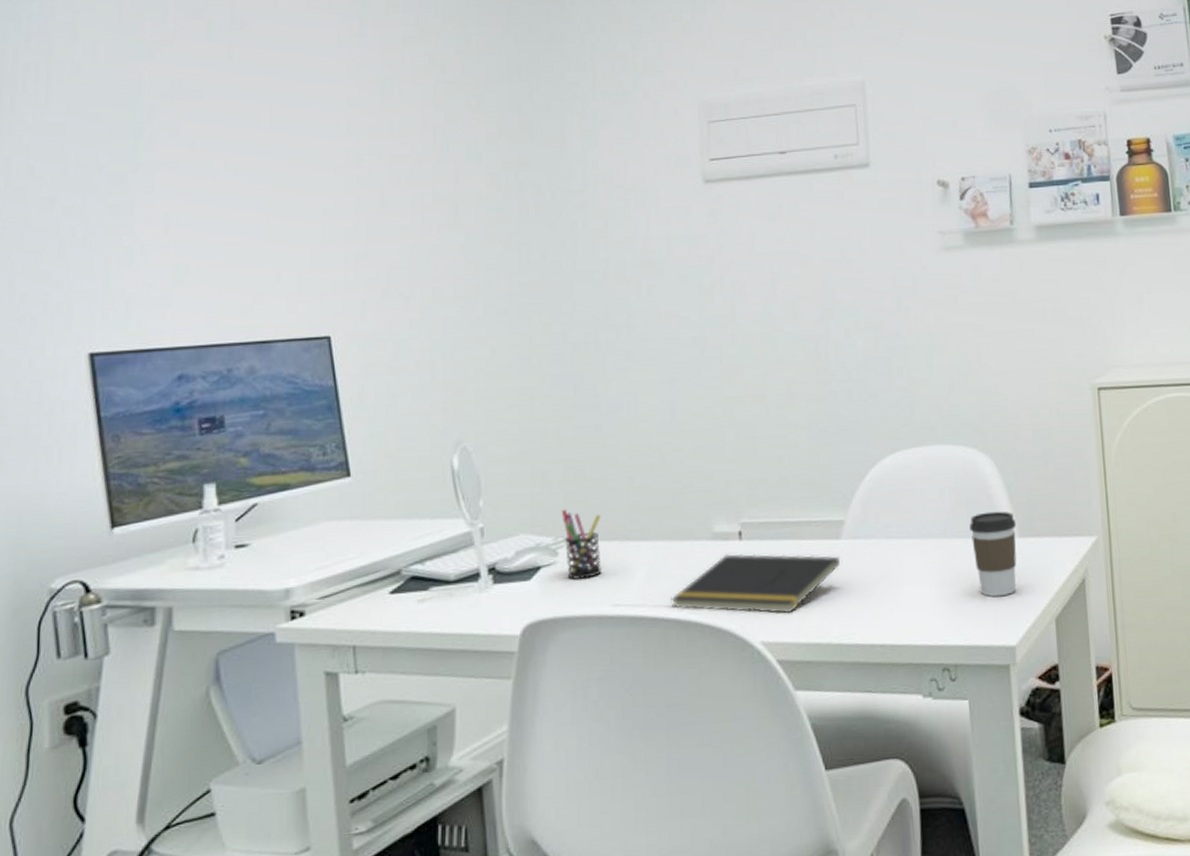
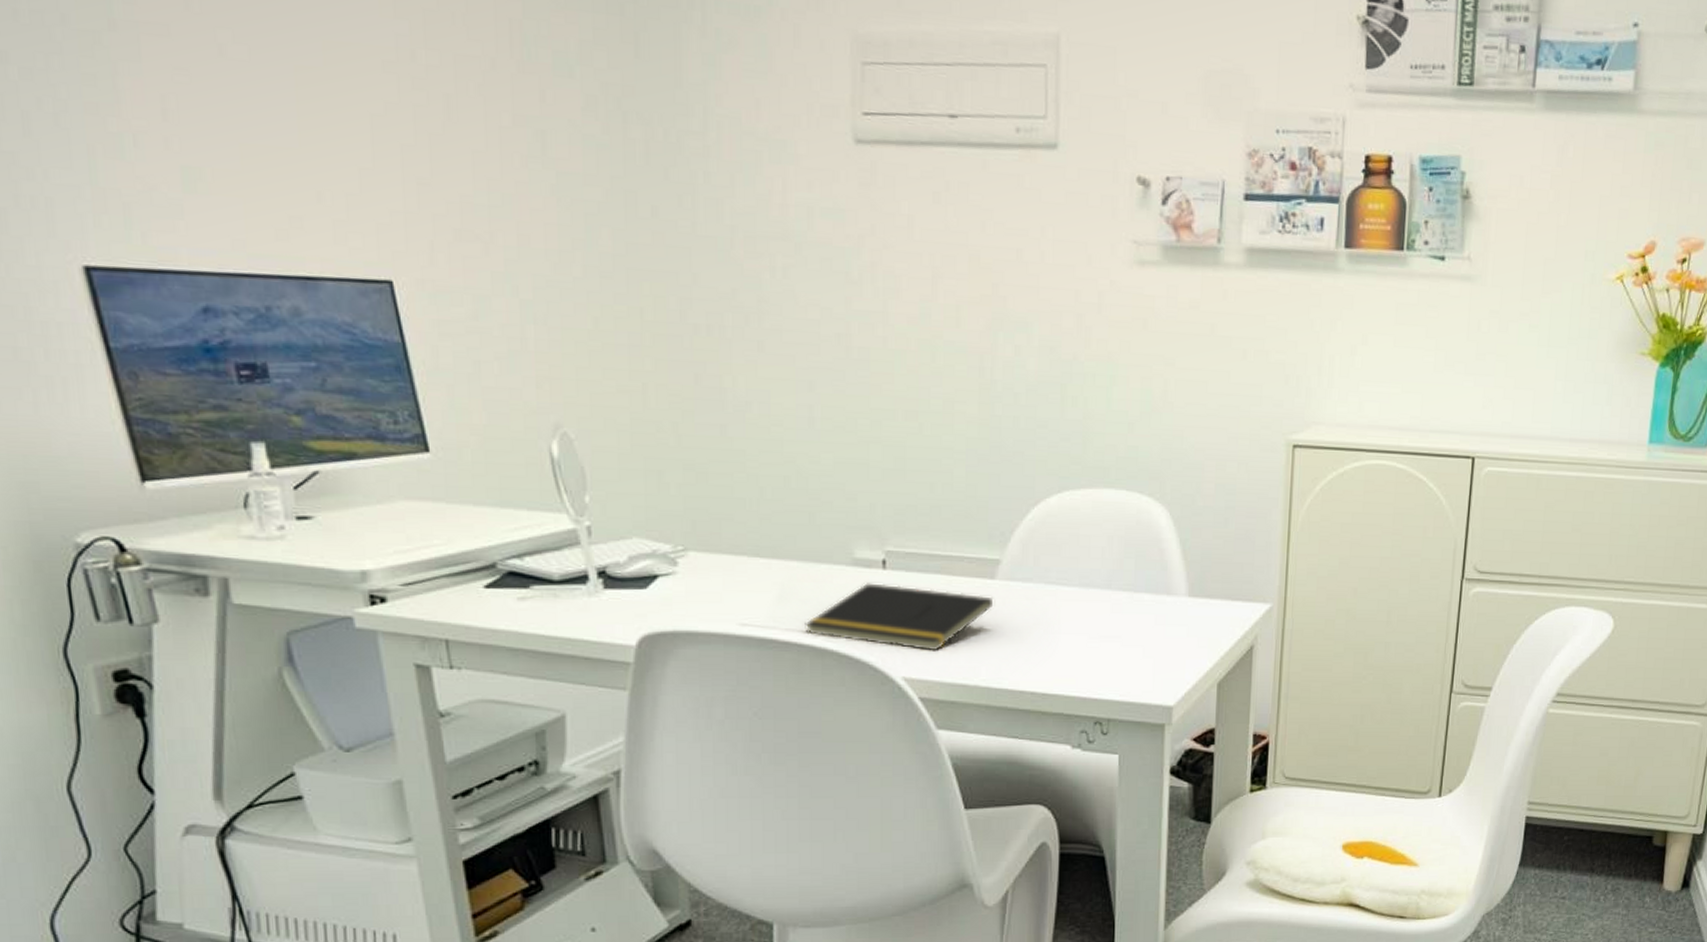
pen holder: present [561,509,602,579] -> none [680,515,727,593]
coffee cup: present [970,511,1017,597] -> none [1137,566,1188,655]

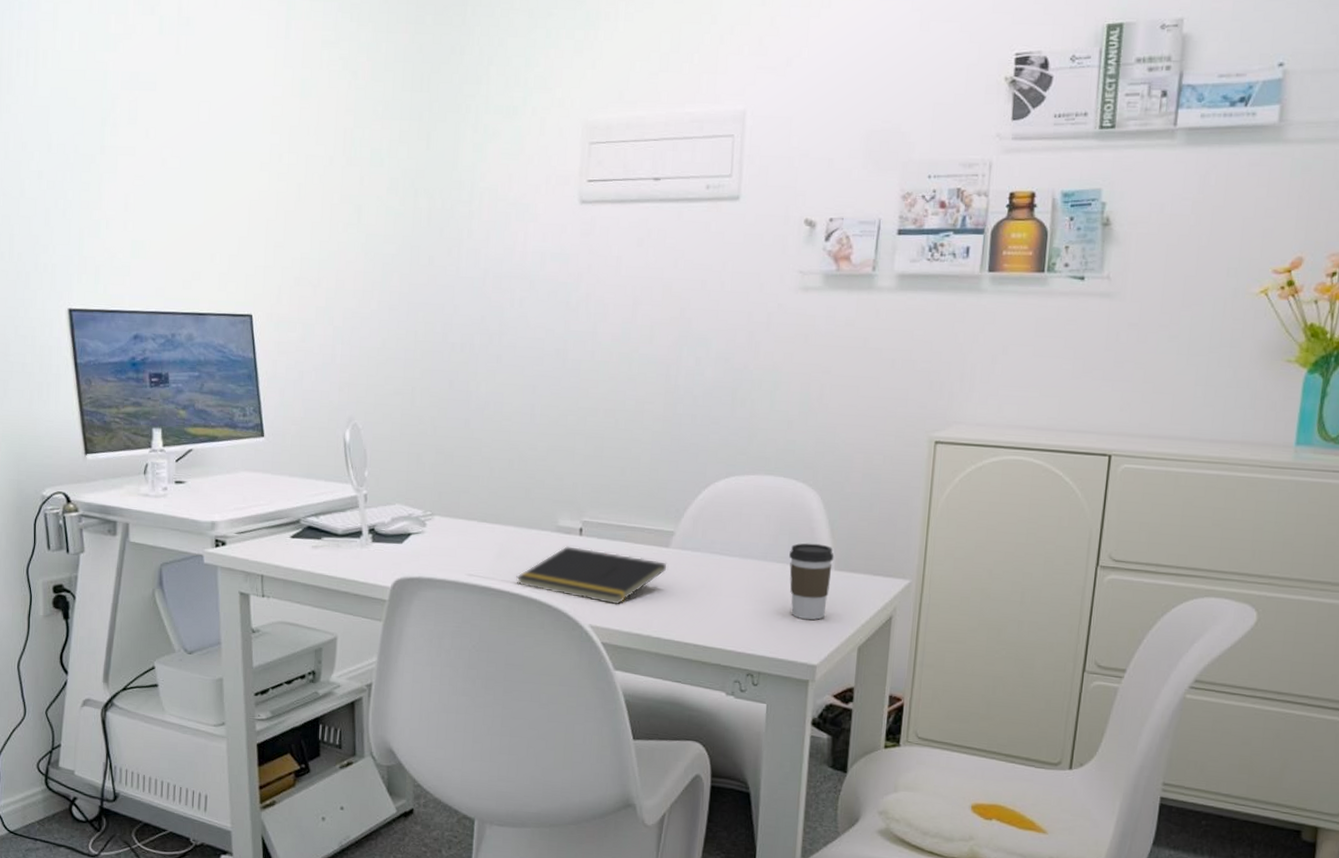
coffee cup: none [1137,566,1188,655] -> present [789,543,834,620]

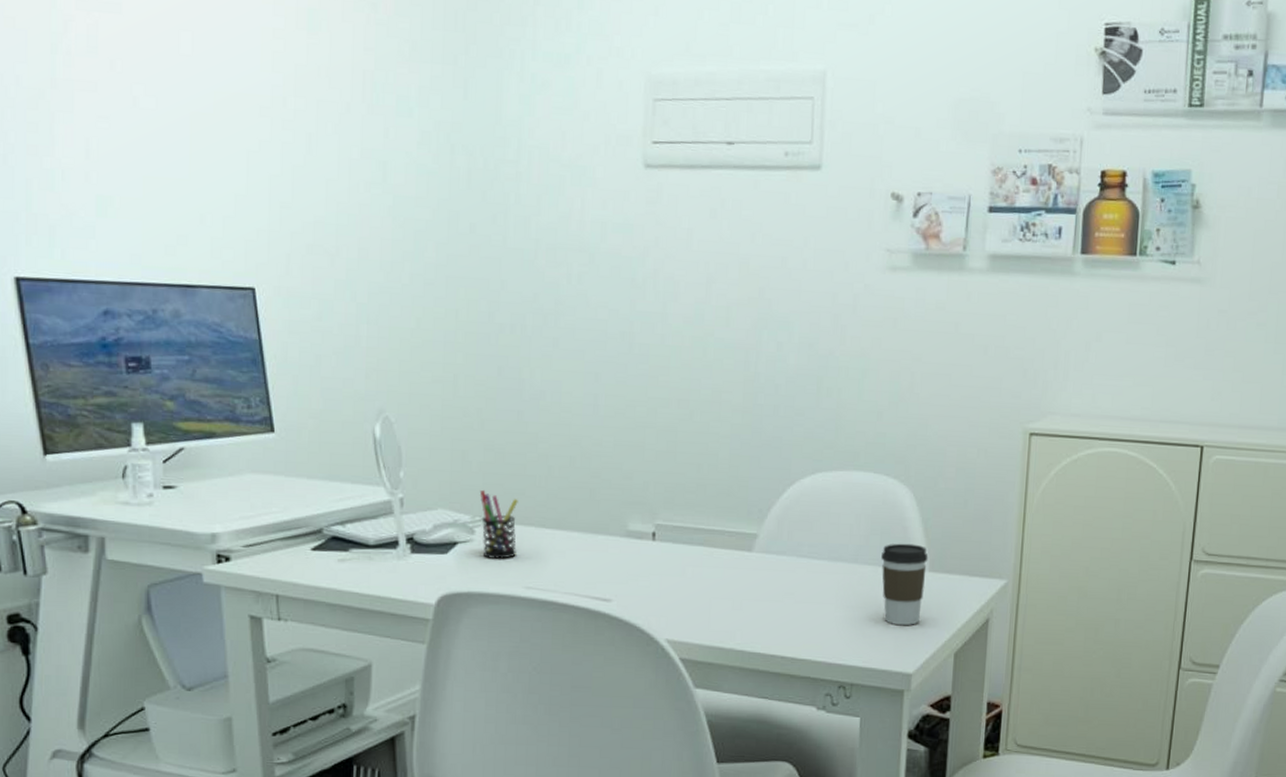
pen holder: none [431,488,464,549] -> present [479,489,518,559]
notepad: present [516,546,666,605] -> none [581,553,749,617]

